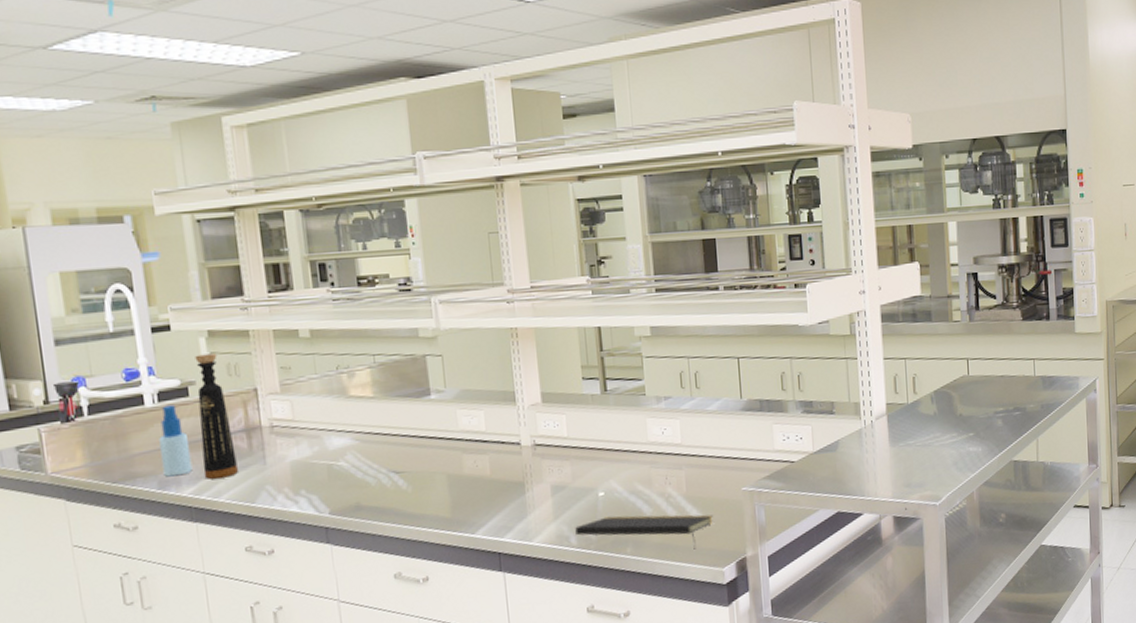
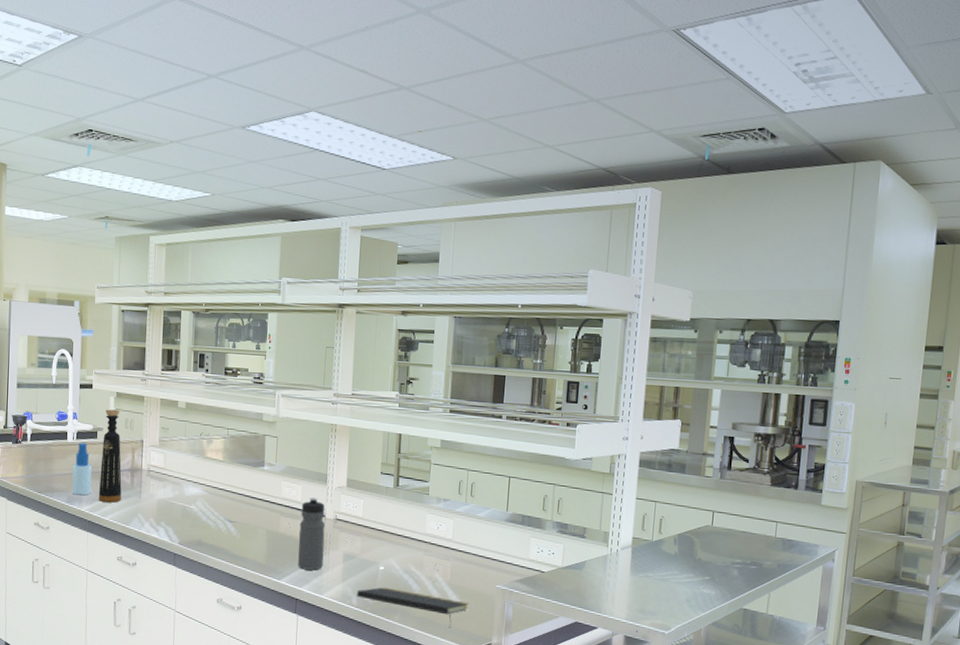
water bottle: none [487,422,527,515] -> present [298,497,326,571]

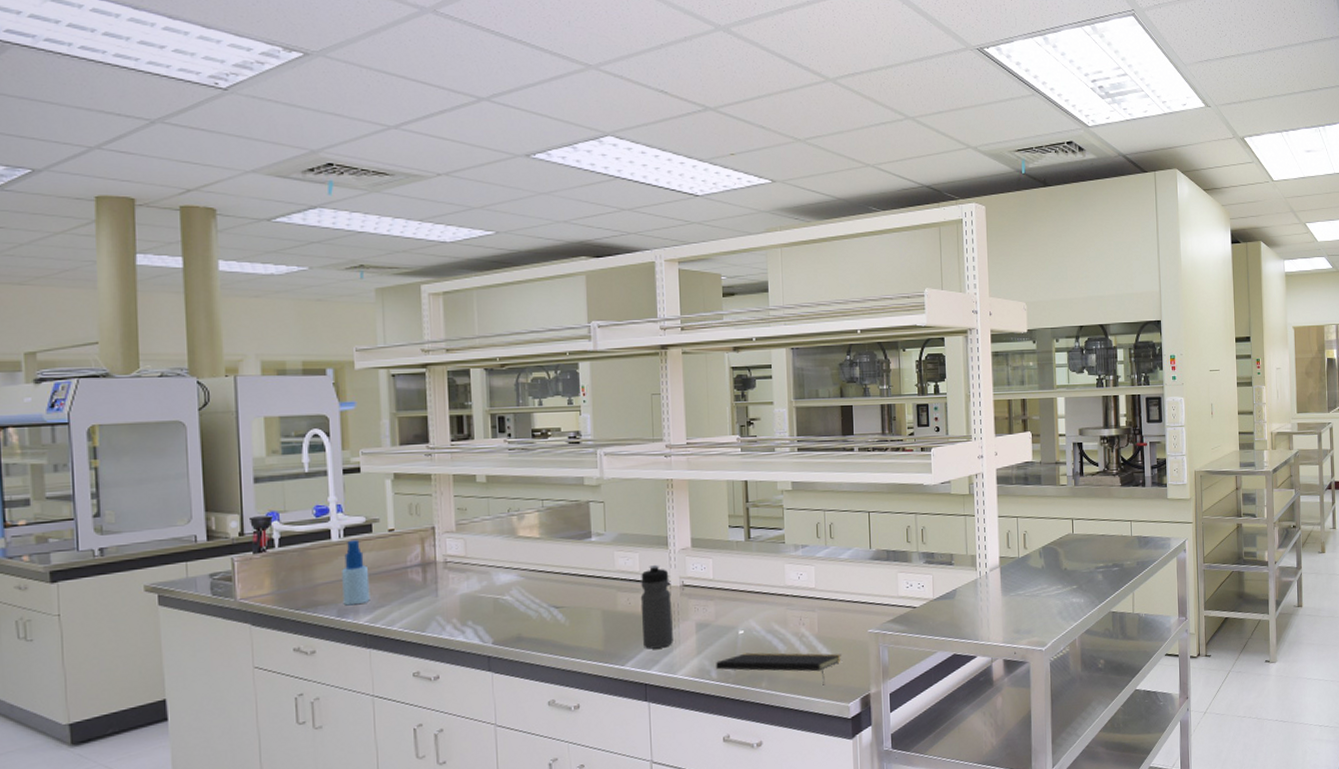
bottle: present [98,409,122,503] -> none [380,494,412,609]

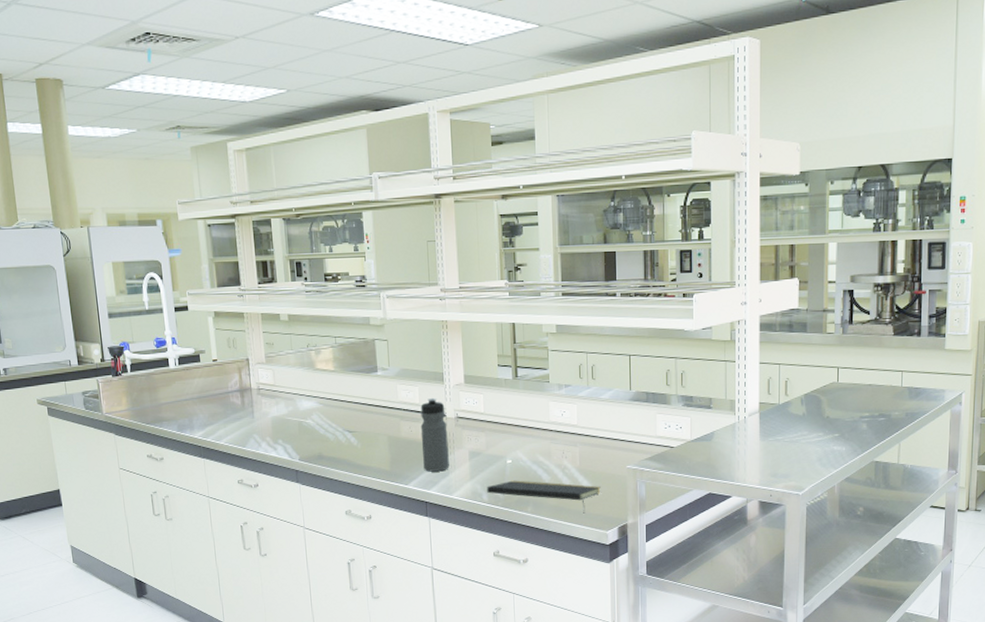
spray bottle: present [342,540,370,606] -> none [179,368,202,422]

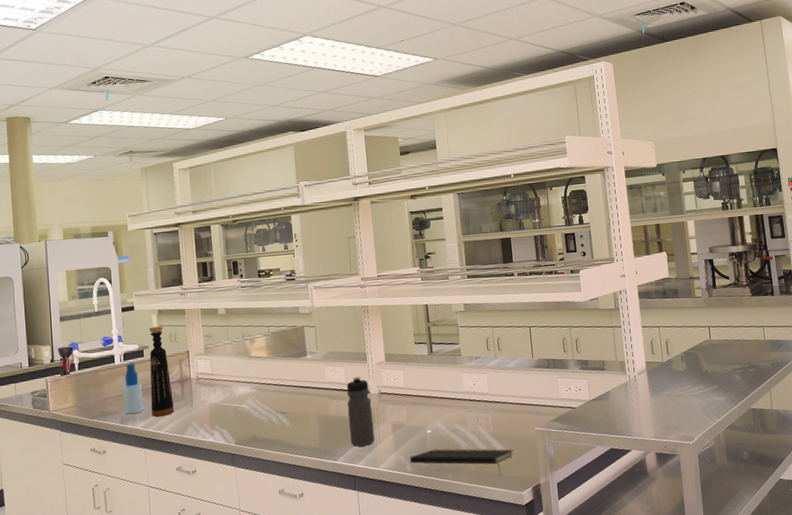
spray bottle: none [179,368,202,422] -> present [123,363,144,415]
bottle: none [205,330,234,426] -> present [149,326,174,417]

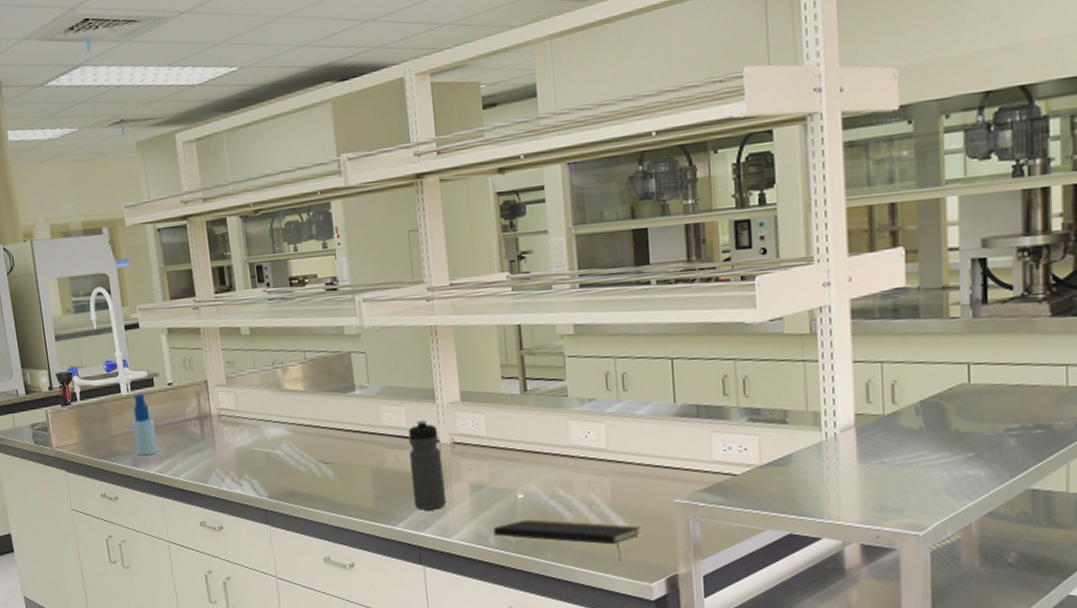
bottle: present [149,326,174,417] -> none [158,348,193,460]

